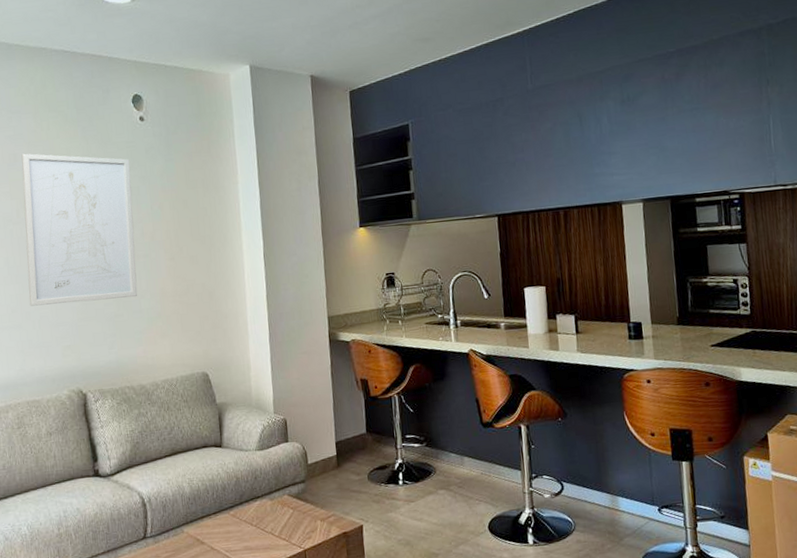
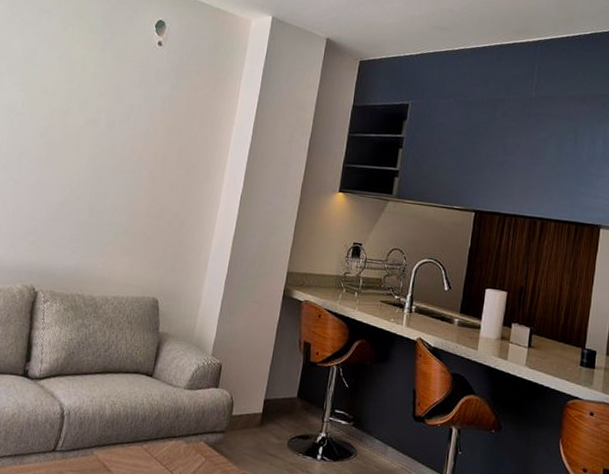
wall art: present [21,153,138,306] -> none [9,51,139,210]

